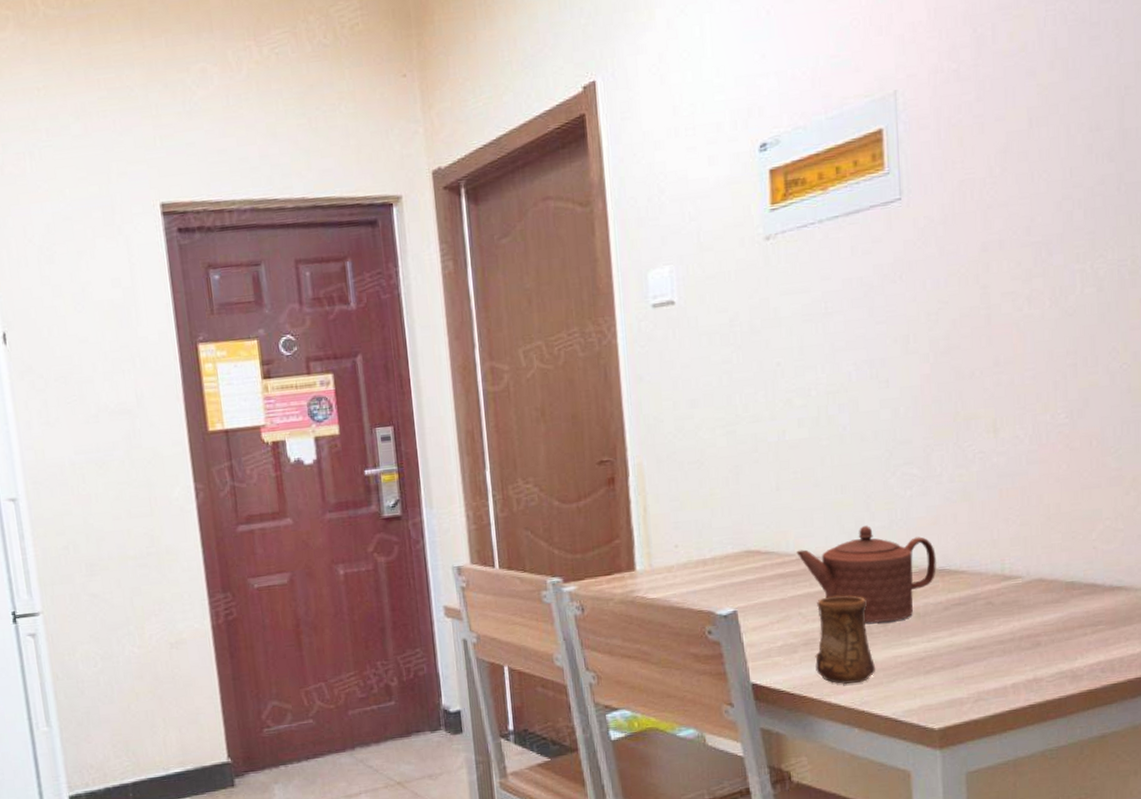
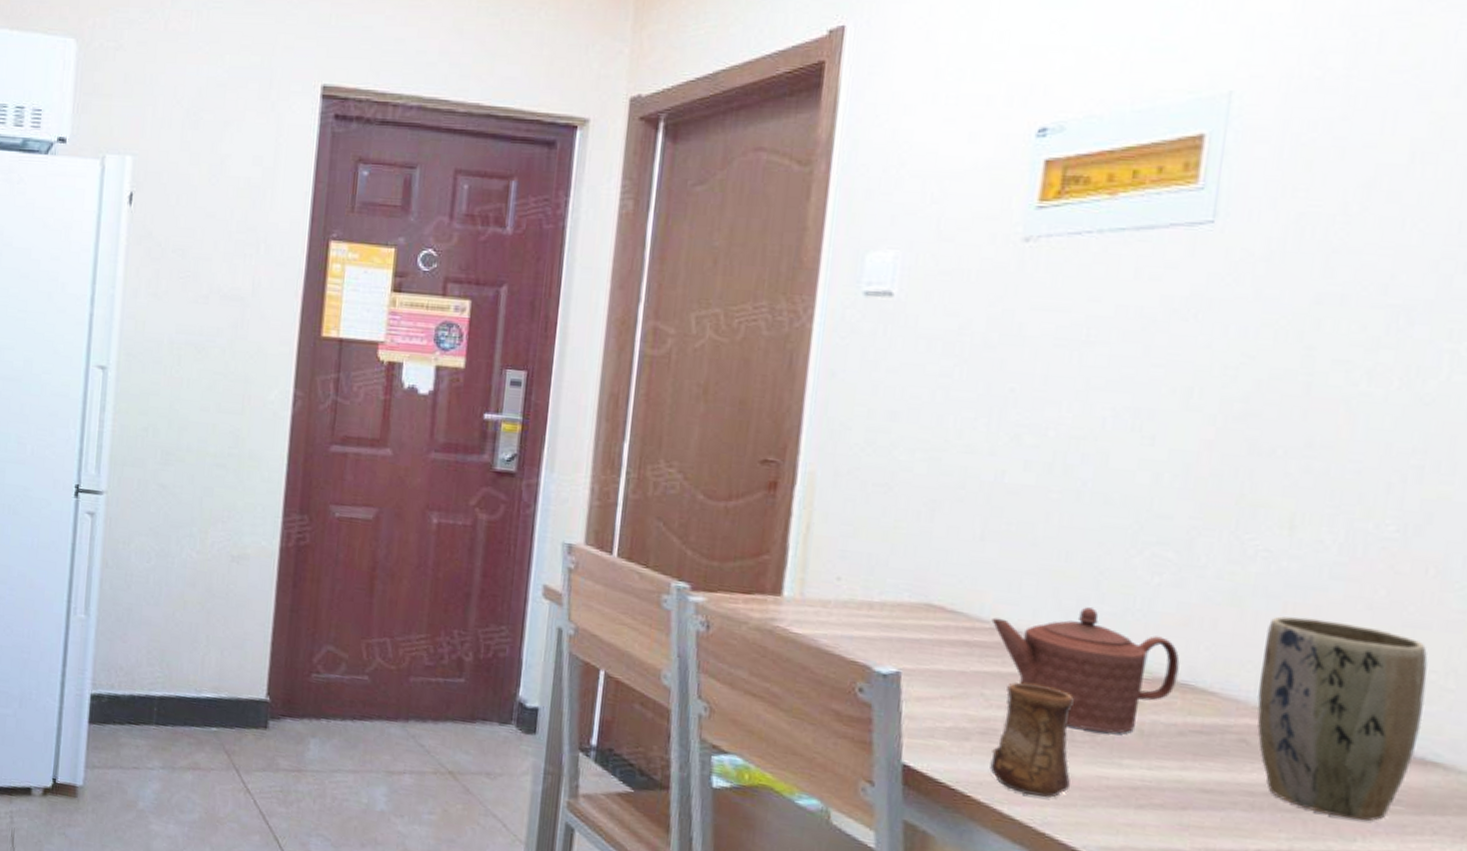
plant pot: none [992,495,1106,645] -> present [1257,616,1428,821]

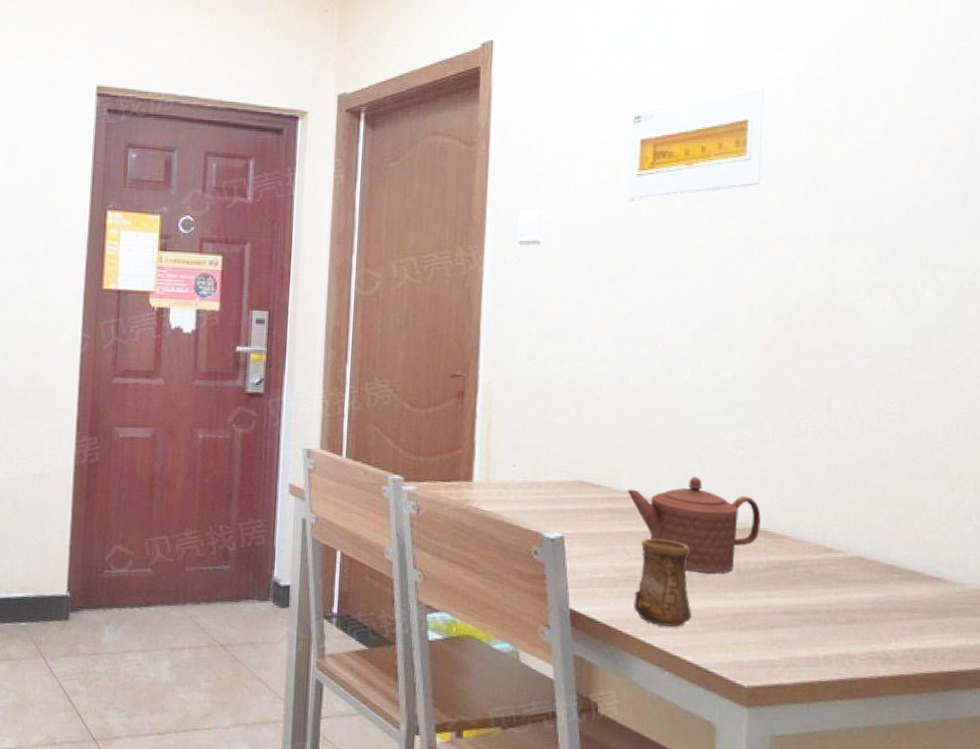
plant pot: present [1257,616,1428,821] -> none [816,475,928,627]

